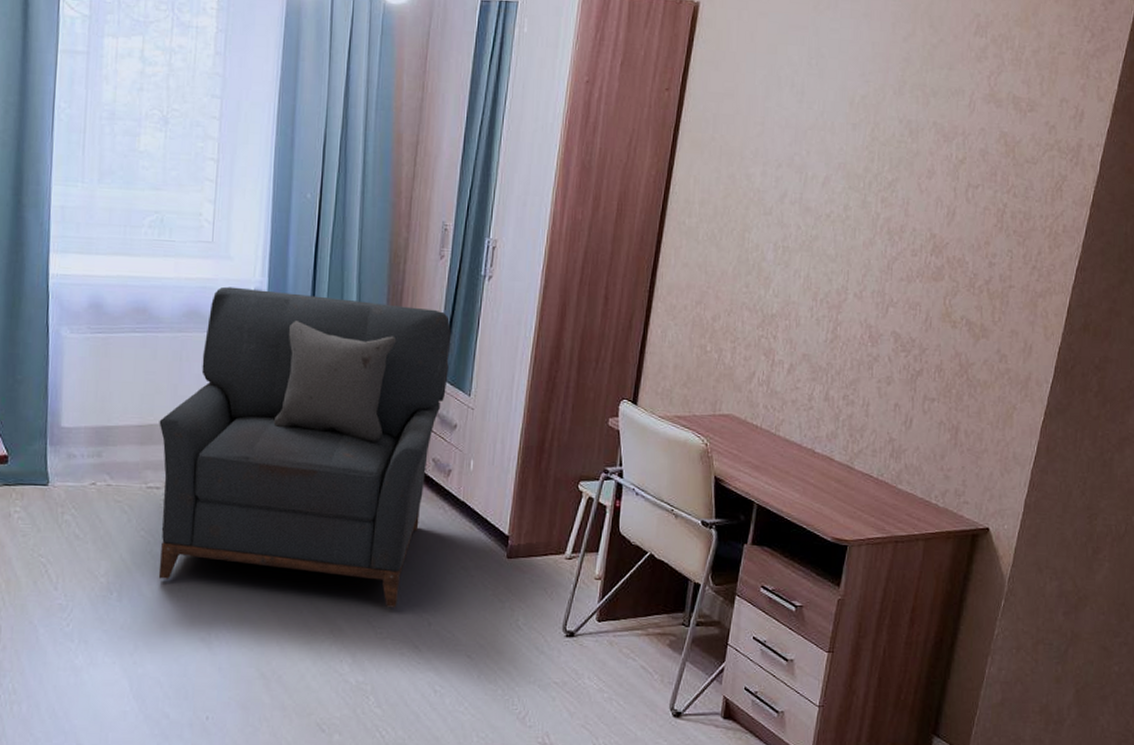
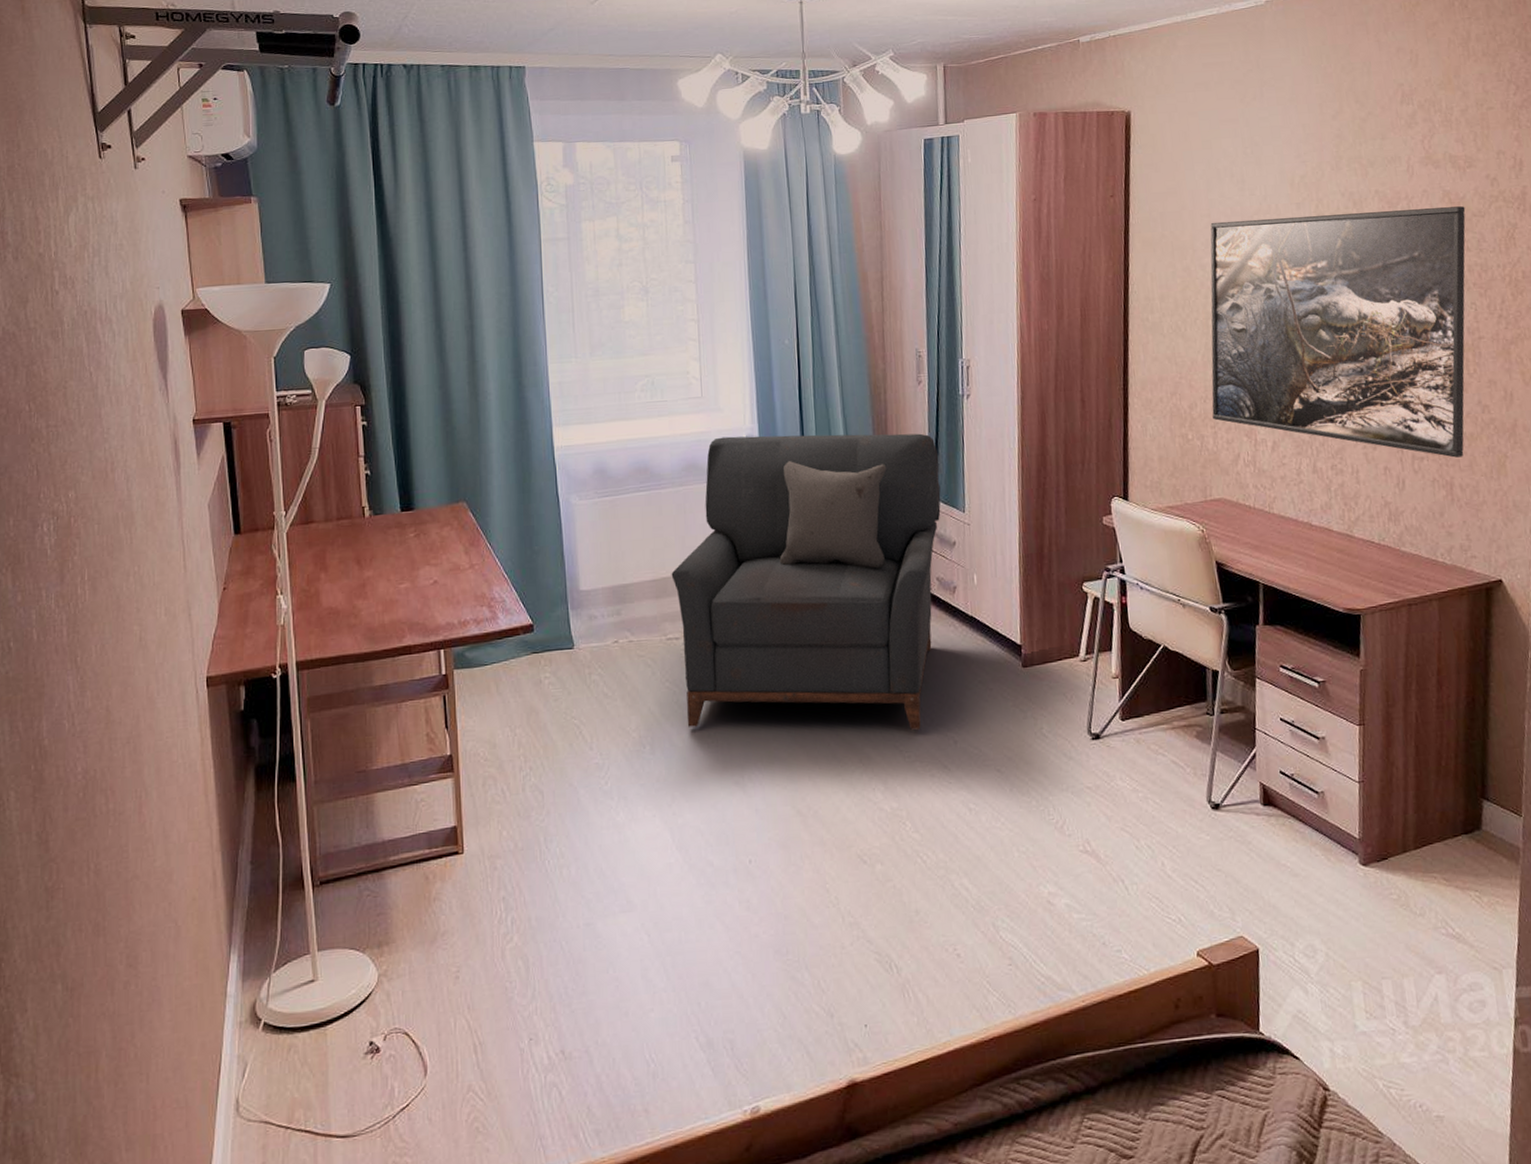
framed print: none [734,131,1019,403] -> present [1210,206,1466,458]

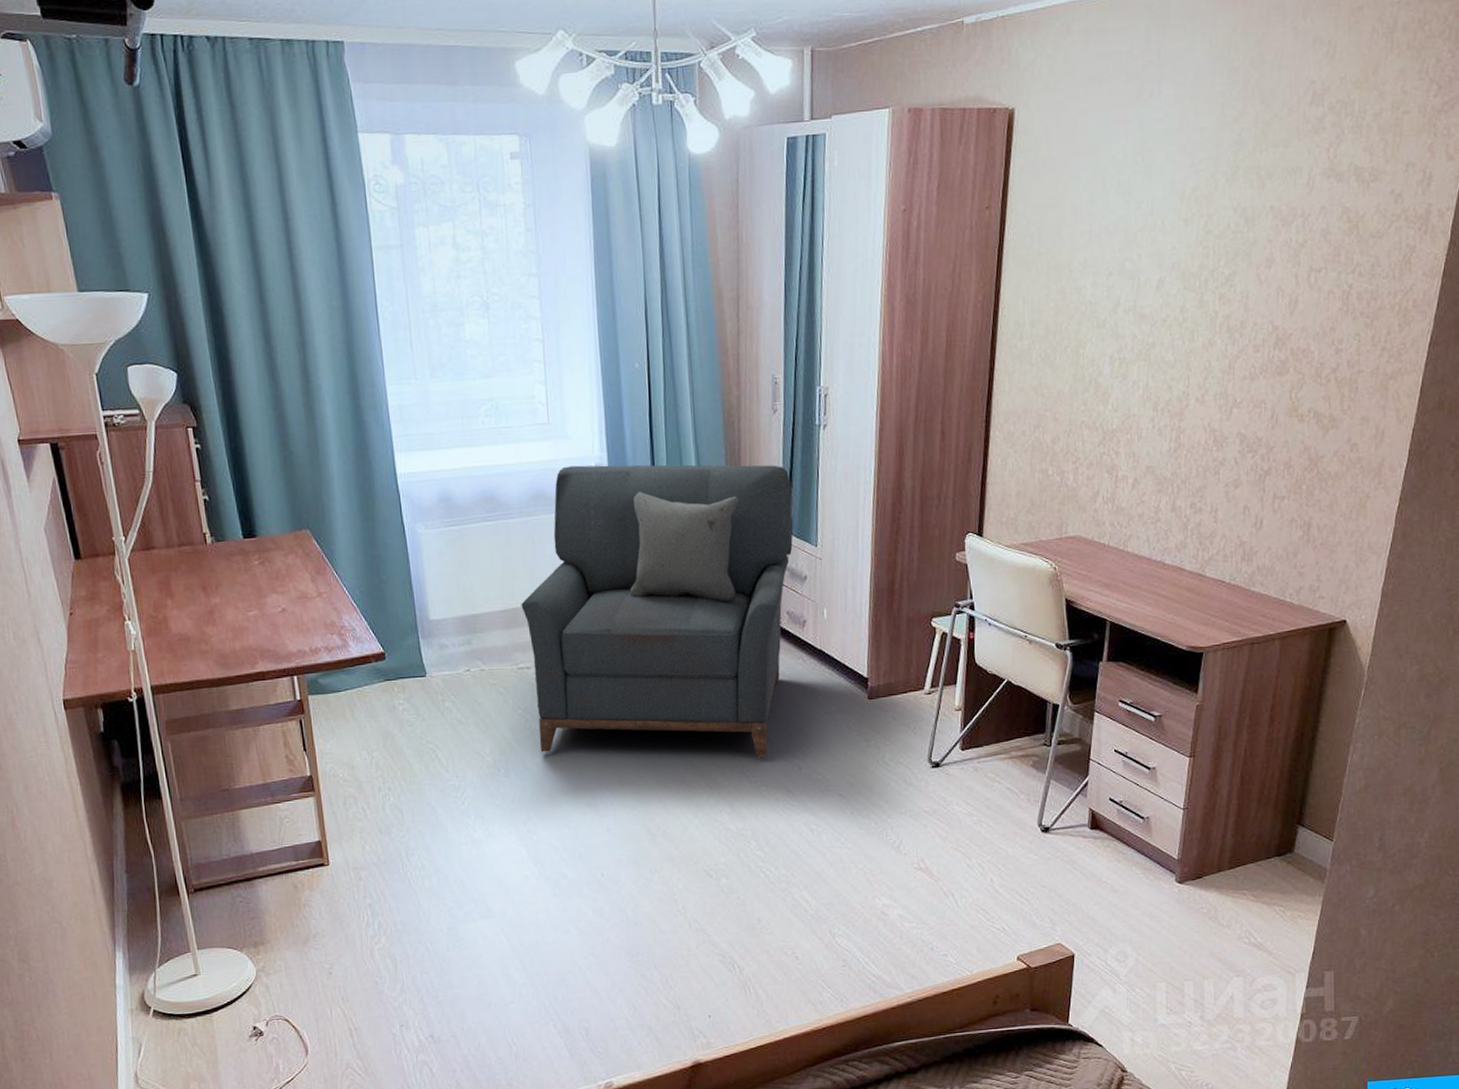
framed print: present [1210,206,1466,458] -> none [1075,226,1364,498]

